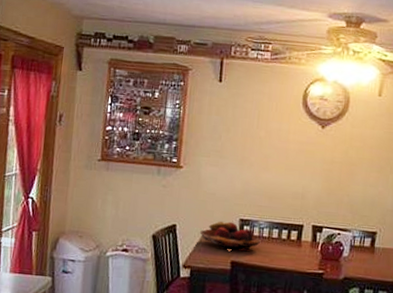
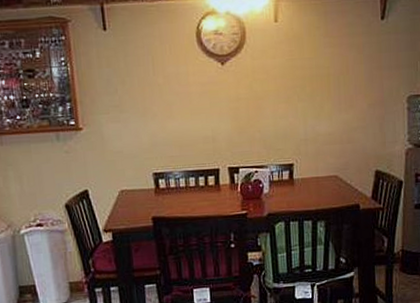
fruit basket: present [199,220,261,252] -> none [113,177,179,207]

